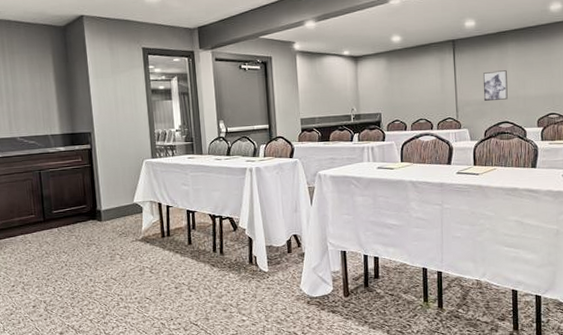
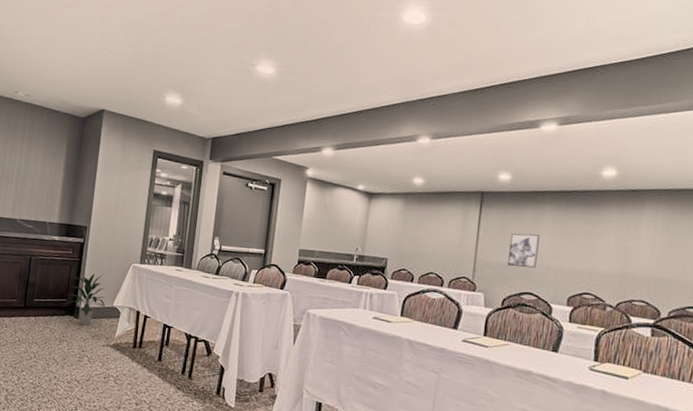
indoor plant: none [85,175,126,226] -> present [67,272,106,325]

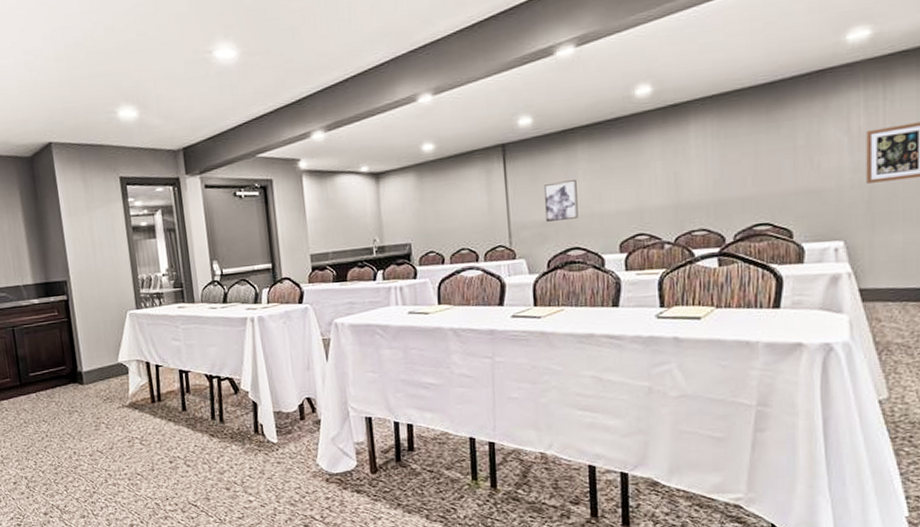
indoor plant: present [67,272,106,325] -> none [64,330,110,390]

